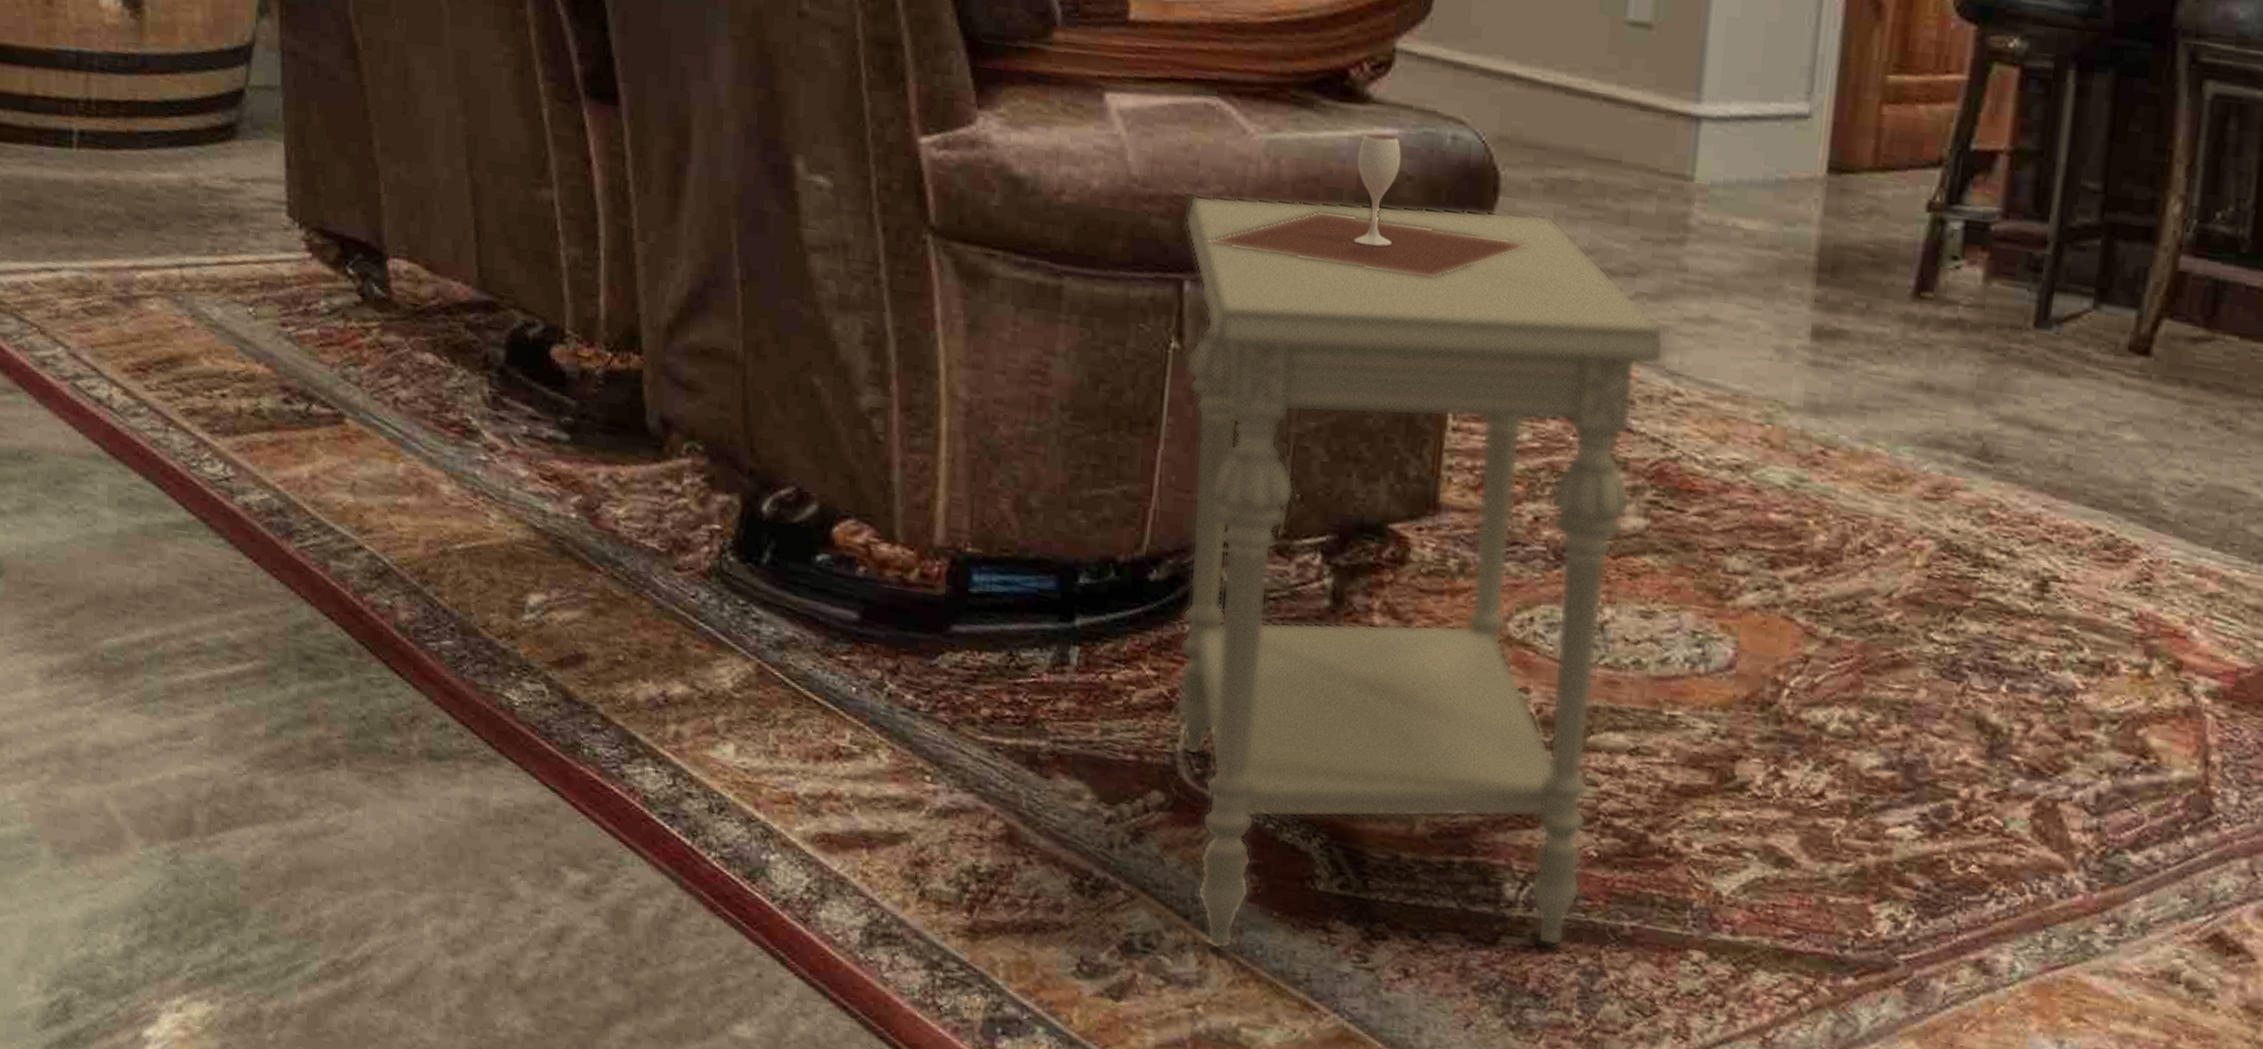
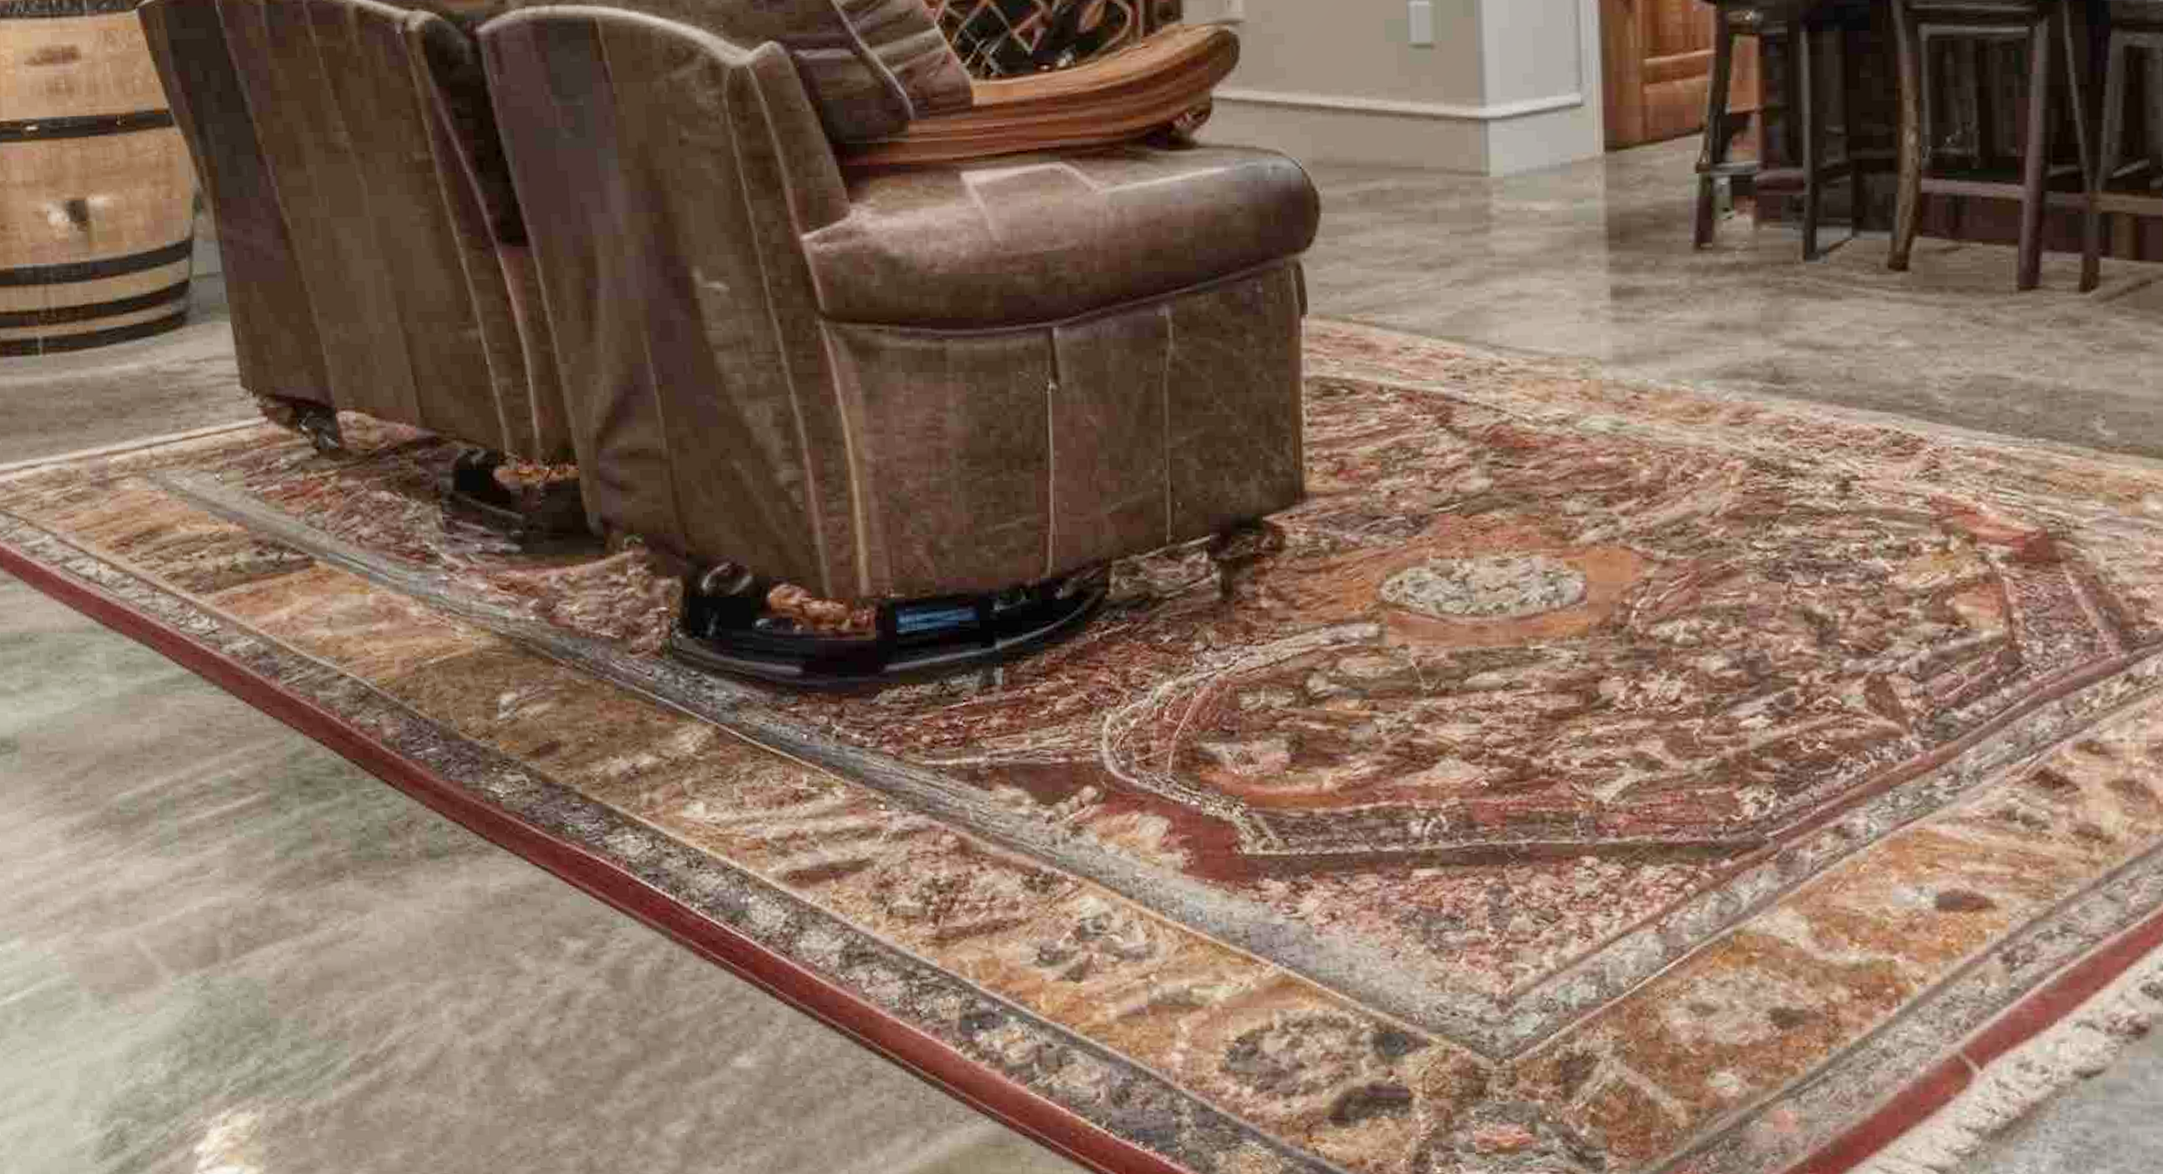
side table: present [1175,195,1665,951] -> none [1046,224,1485,922]
wine glass: present [1208,133,1529,278] -> none [1070,173,1352,294]

